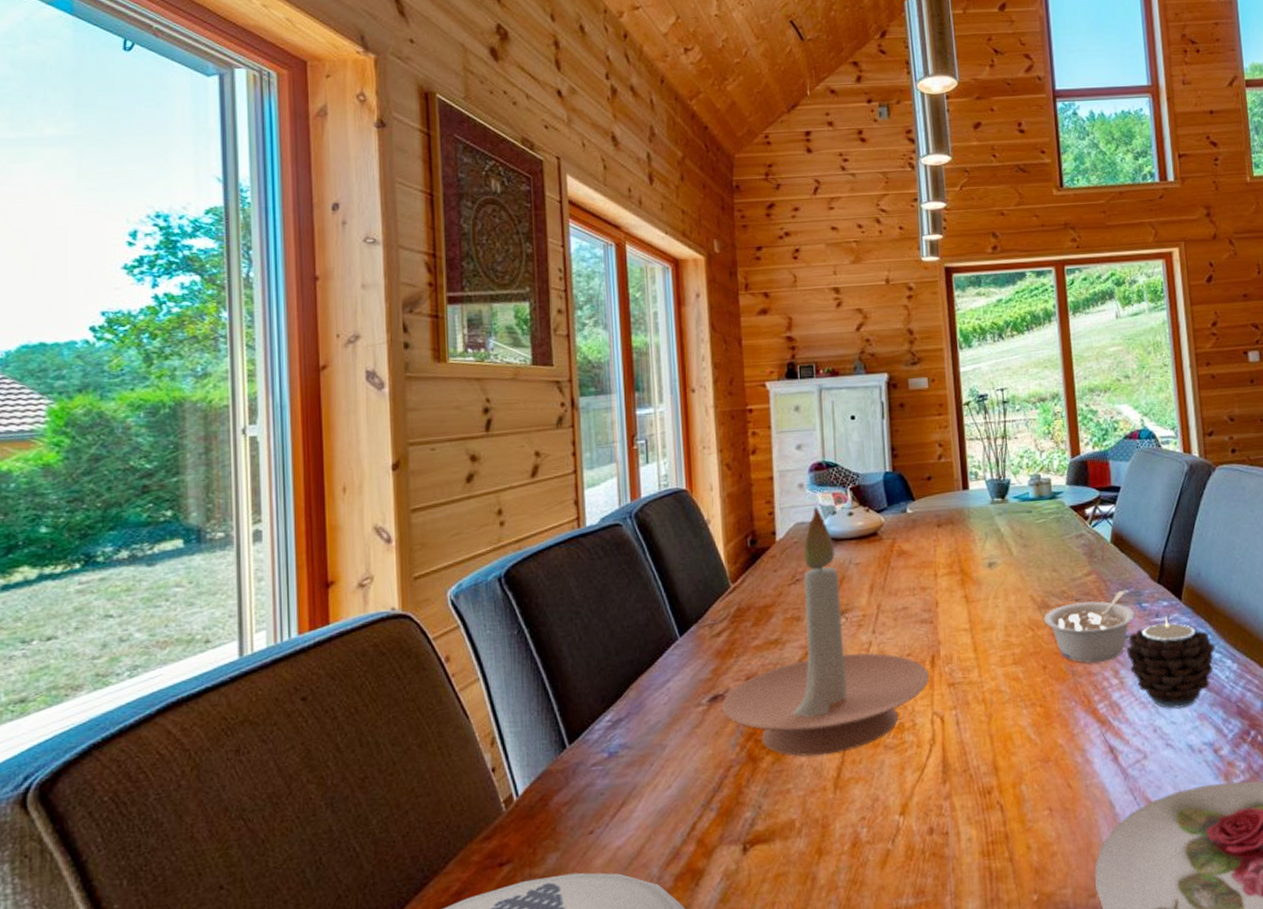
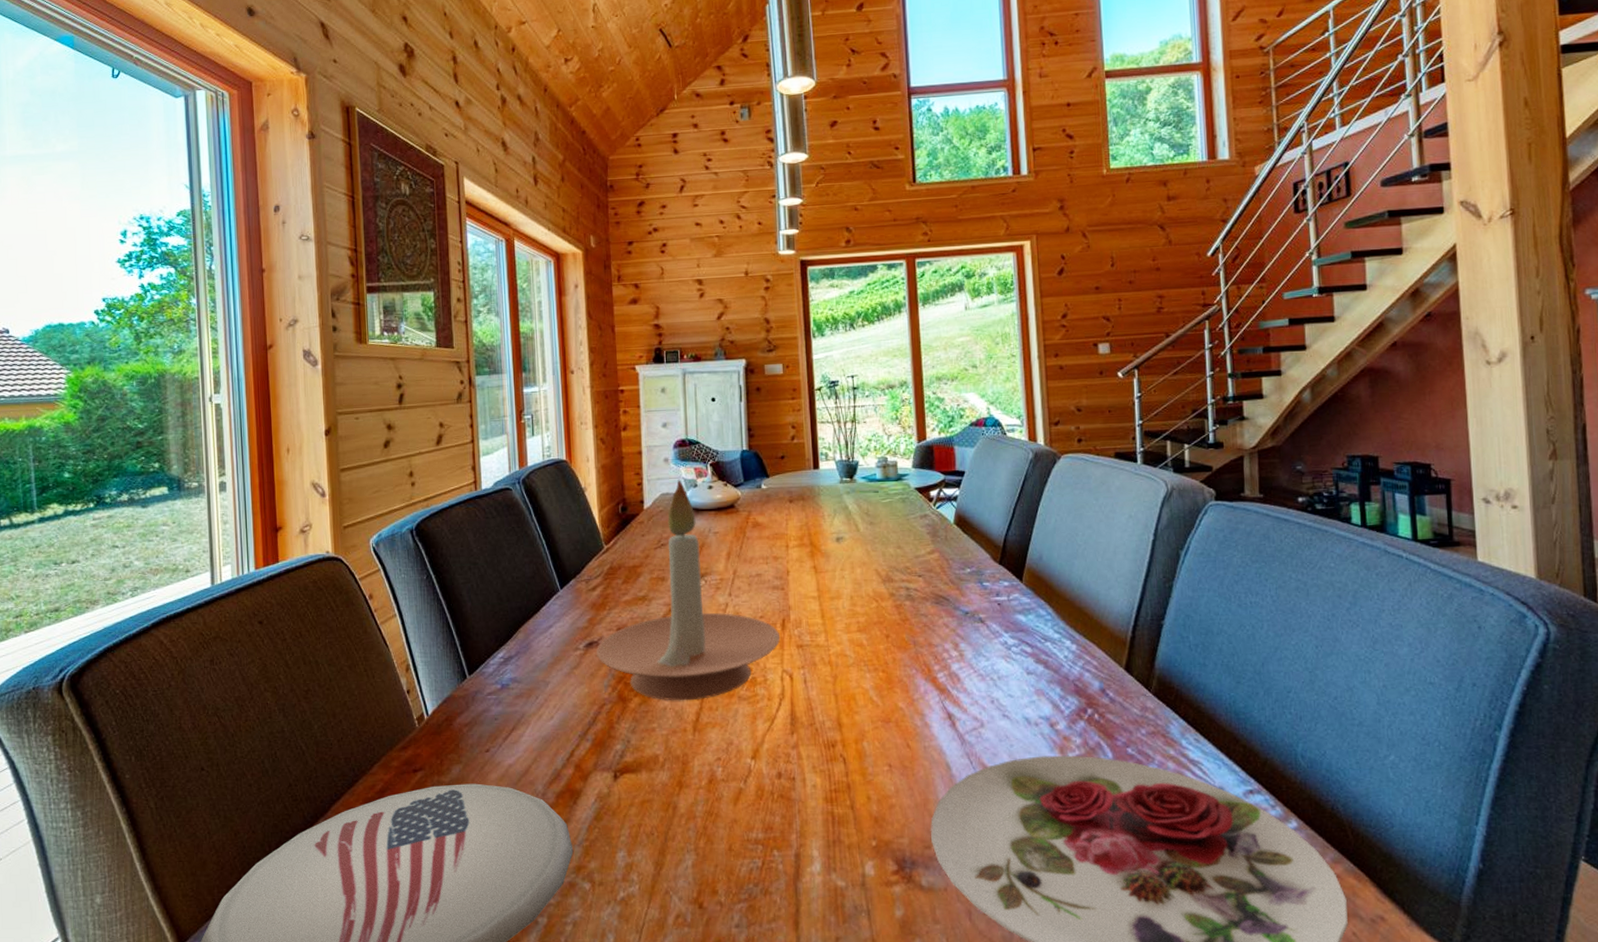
legume: present [1043,591,1135,664] -> none [887,570,976,636]
candle: present [1126,616,1216,709] -> none [966,596,1055,683]

